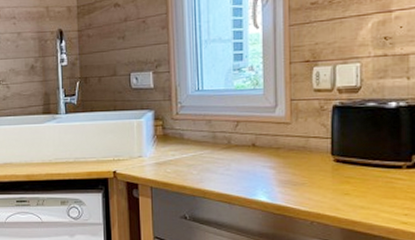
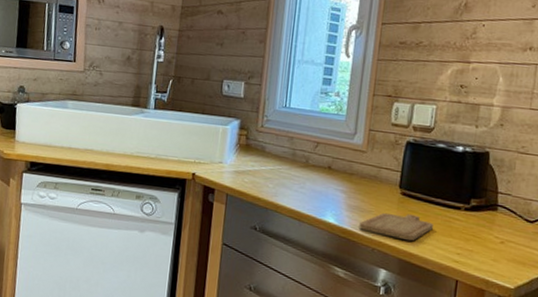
chopping board: none [293,181,374,209] -> present [359,212,433,241]

